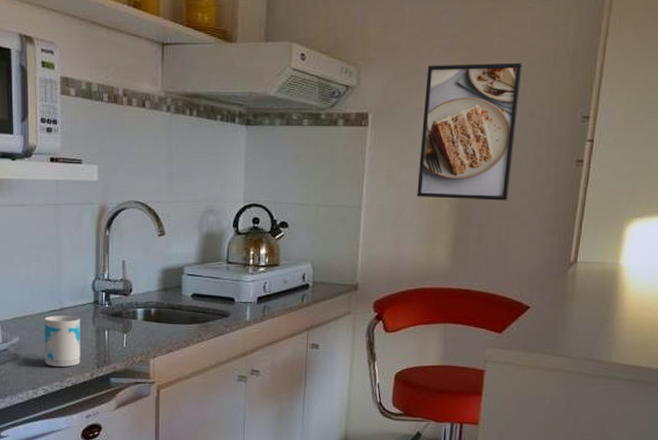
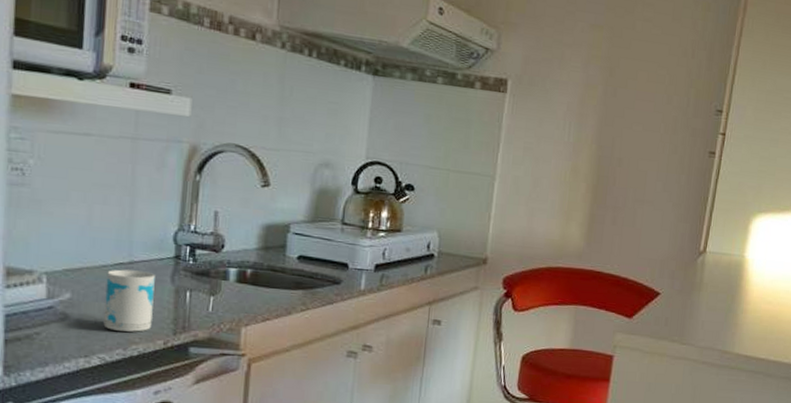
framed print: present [417,62,523,201] -> none [553,39,663,185]

